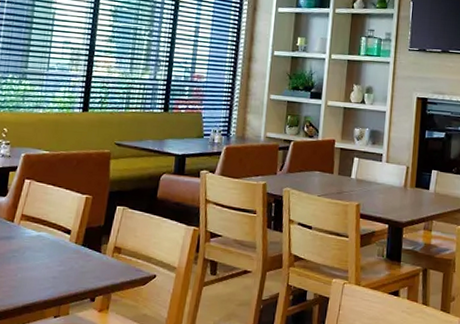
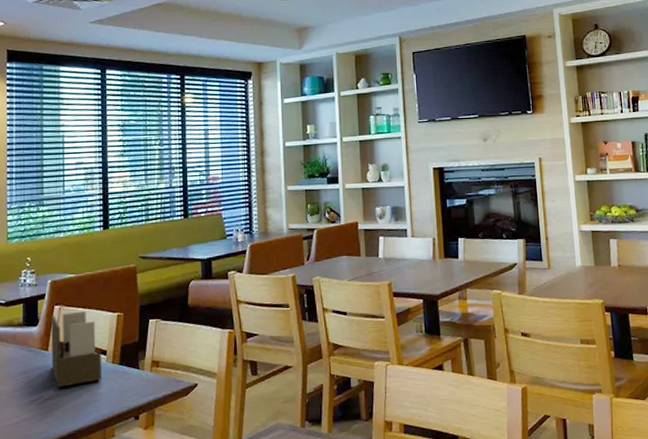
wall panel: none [15,188,66,260] -> present [51,311,101,387]

